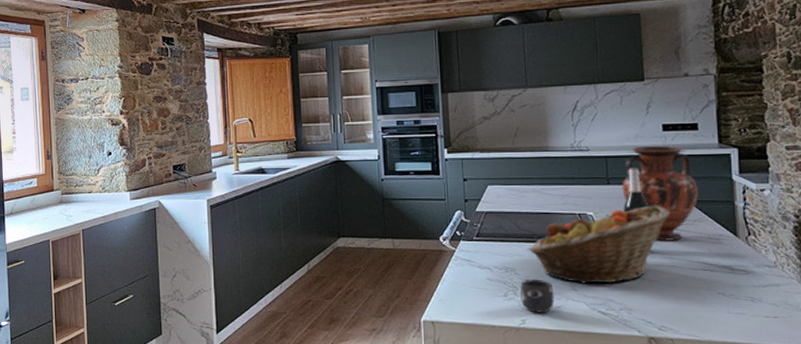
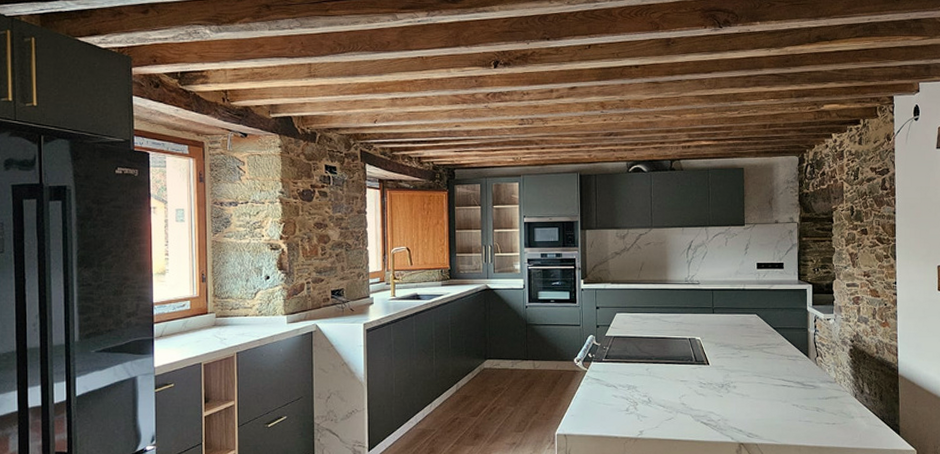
mug: present [520,279,554,313] -> none [640,395,667,425]
fruit basket: present [528,205,670,284] -> none [647,331,760,399]
vase: present [622,145,698,241] -> none [724,280,781,362]
wine bottle: present [622,168,648,213] -> none [723,299,743,338]

